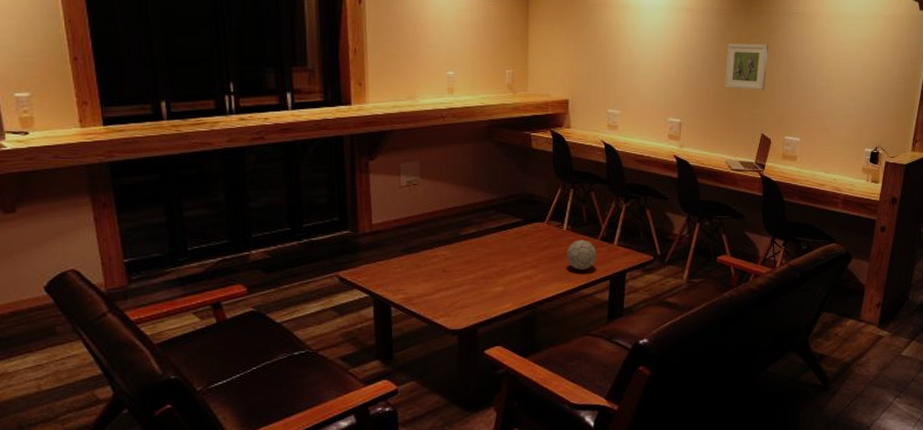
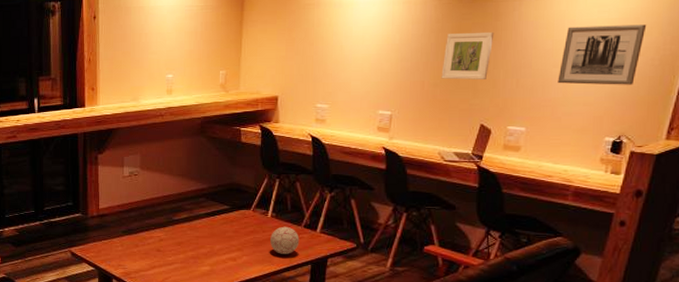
wall art: none [824,43,891,100] -> present [557,24,647,85]

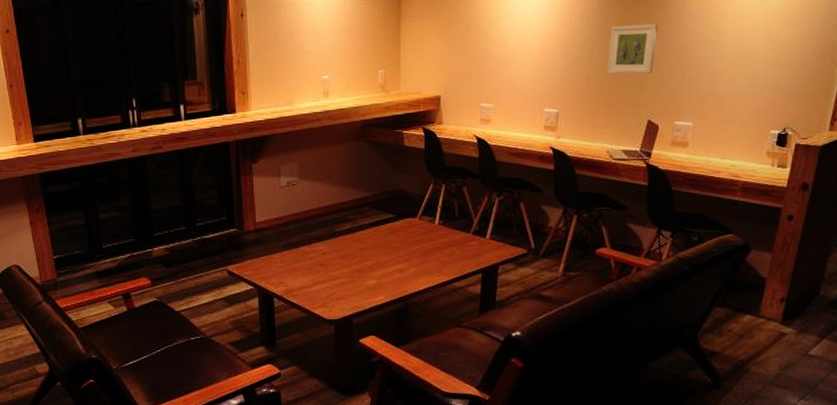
decorative ball: present [270,226,300,254] -> none [439,234,469,264]
wall art: present [557,24,647,85] -> none [722,13,807,77]

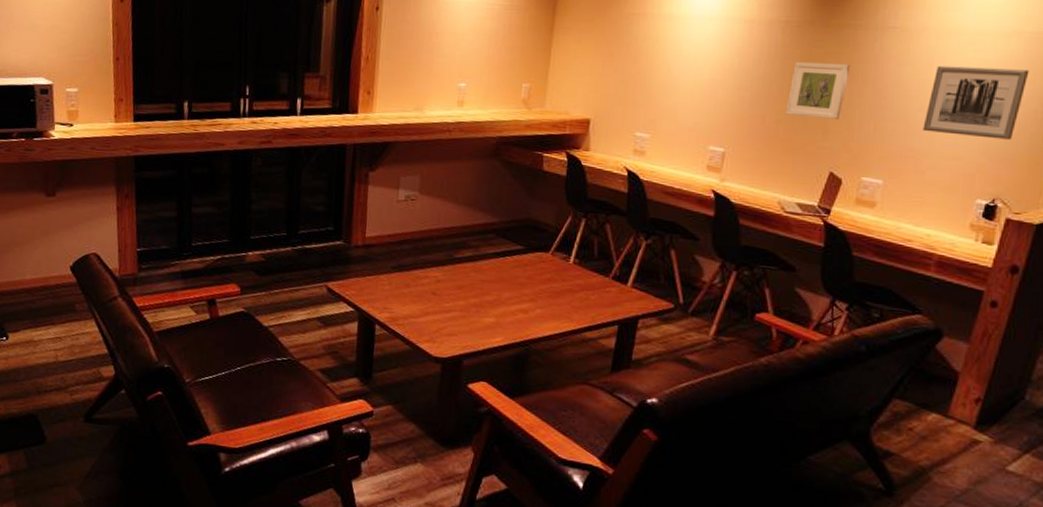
wall art: none [722,13,807,77] -> present [923,65,1030,140]

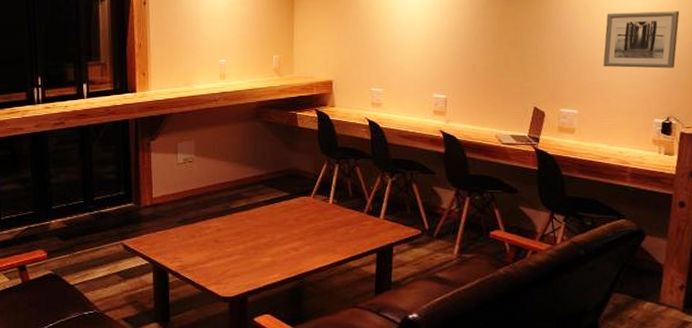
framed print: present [785,62,851,119] -> none [491,17,539,64]

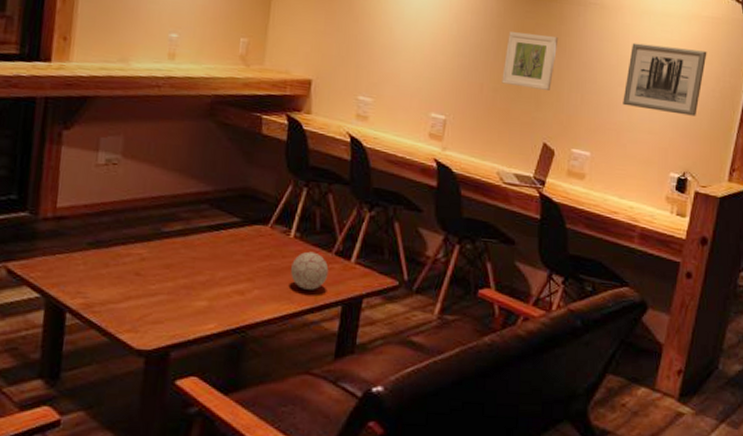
decorative ball: none [333,213,363,243] -> present [291,251,329,290]
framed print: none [491,17,539,64] -> present [502,32,559,90]

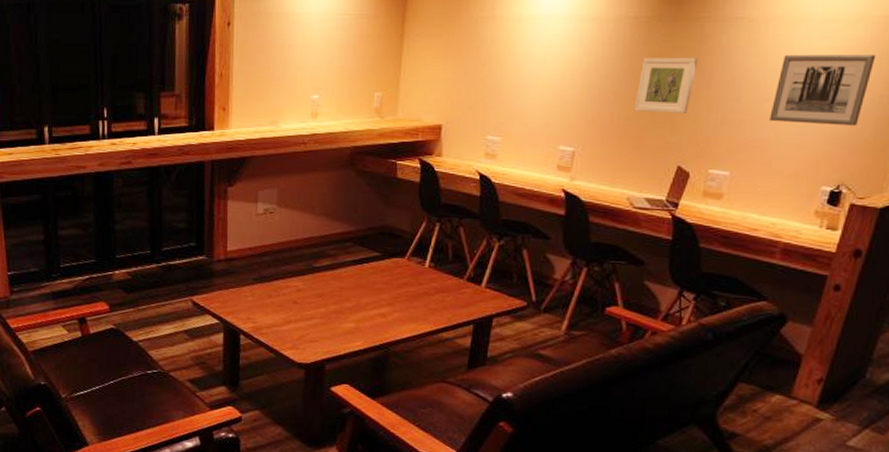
decorative ball: present [291,251,329,290] -> none [426,278,461,312]

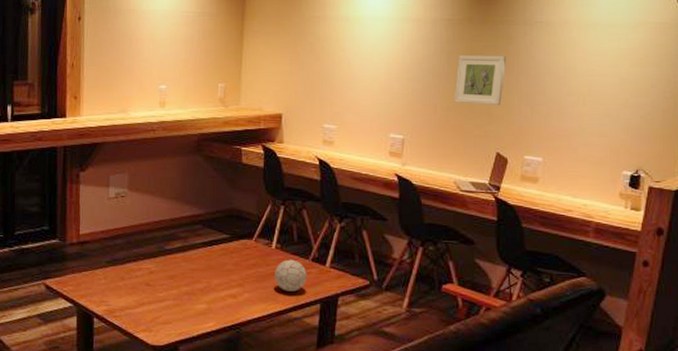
decorative ball: none [426,278,461,312] -> present [275,259,307,292]
wall art: present [769,54,876,126] -> none [572,54,656,117]

